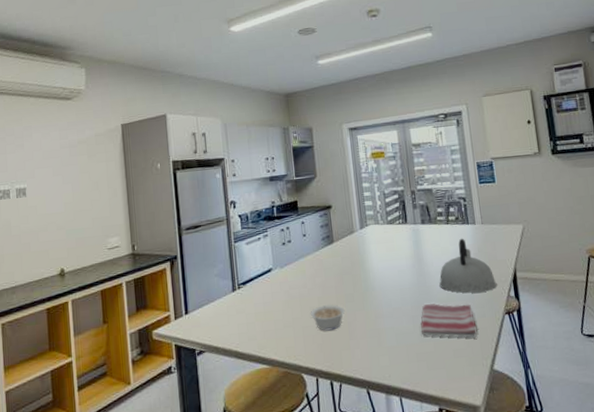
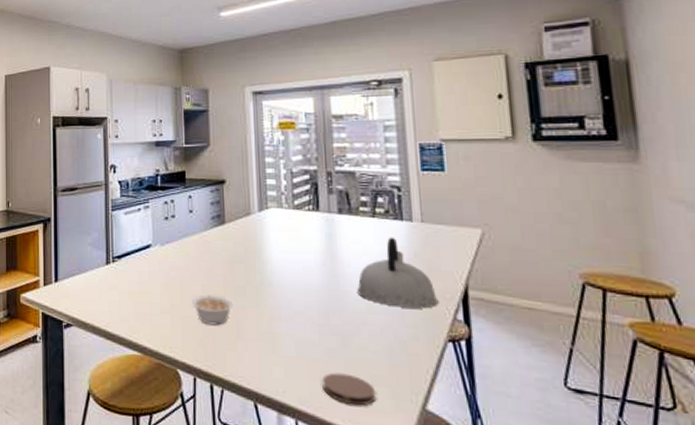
coaster: none [418,352,458,377] -> present [322,372,377,406]
dish towel: present [421,304,478,338] -> none [329,313,406,365]

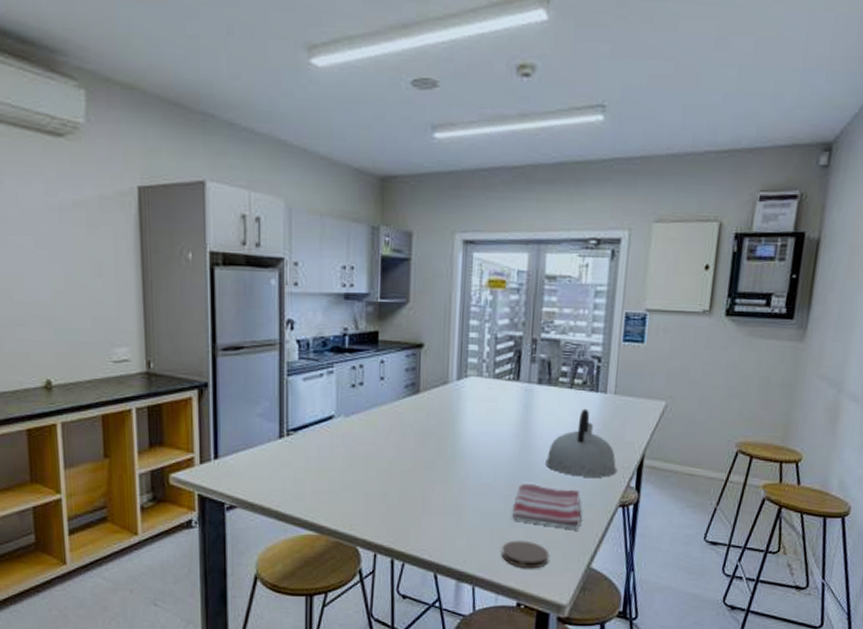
legume: present [191,295,234,326] -> none [376,469,422,501]
dish towel: none [329,313,406,365] -> present [513,484,582,529]

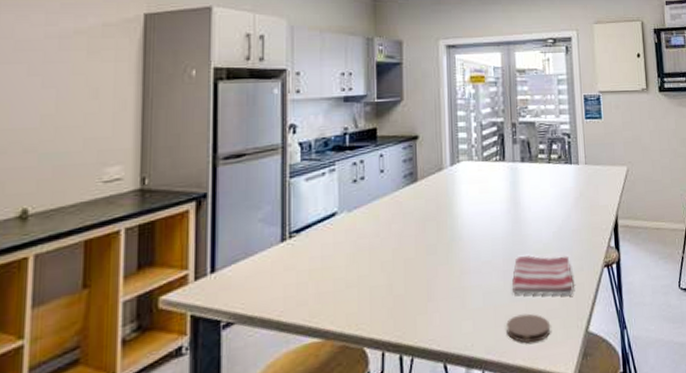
kettle: present [545,408,617,478] -> none [536,179,598,244]

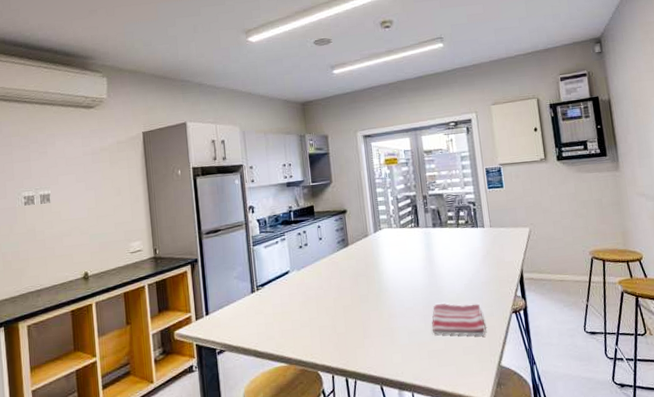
coaster: present [506,313,551,343] -> none [429,349,468,373]

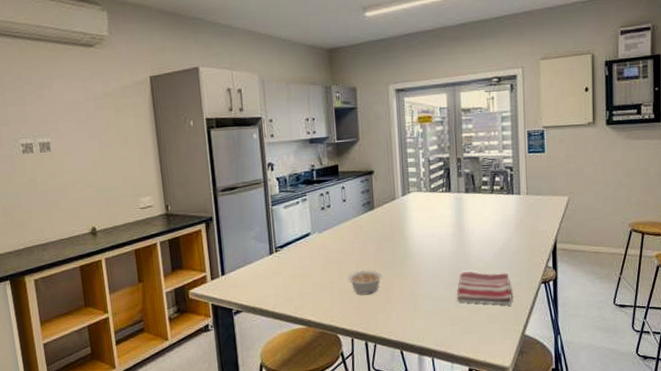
legume: none [326,305,360,331] -> present [347,270,383,295]

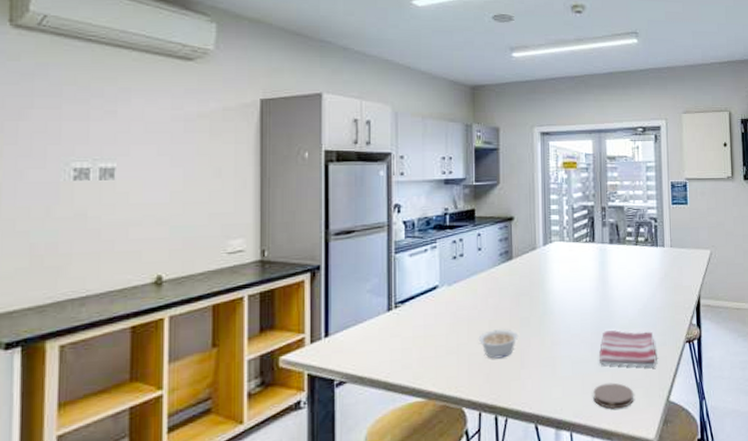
coaster: none [452,317,491,340] -> present [593,382,634,409]

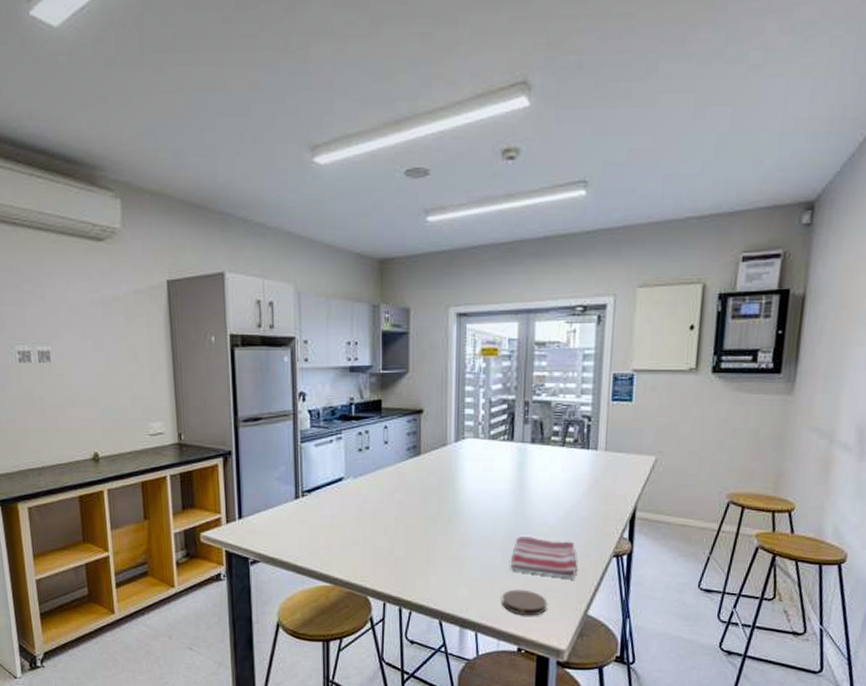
legume: present [478,329,519,359] -> none [383,525,425,554]

